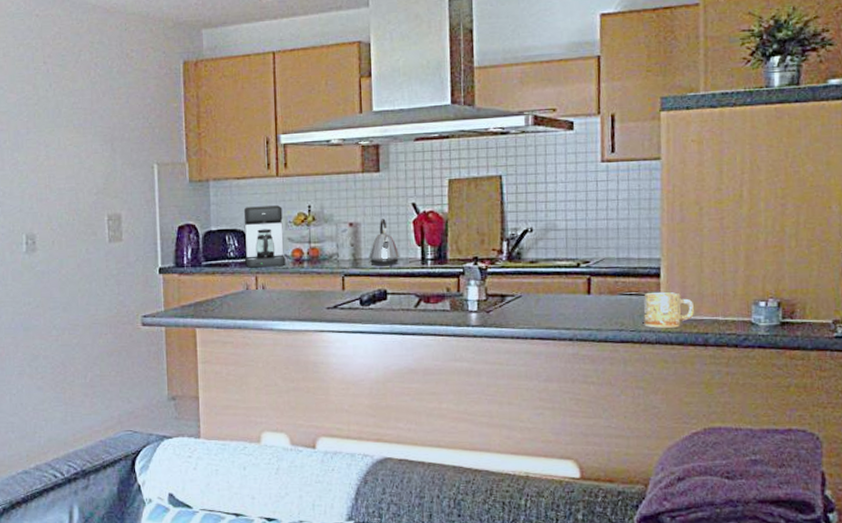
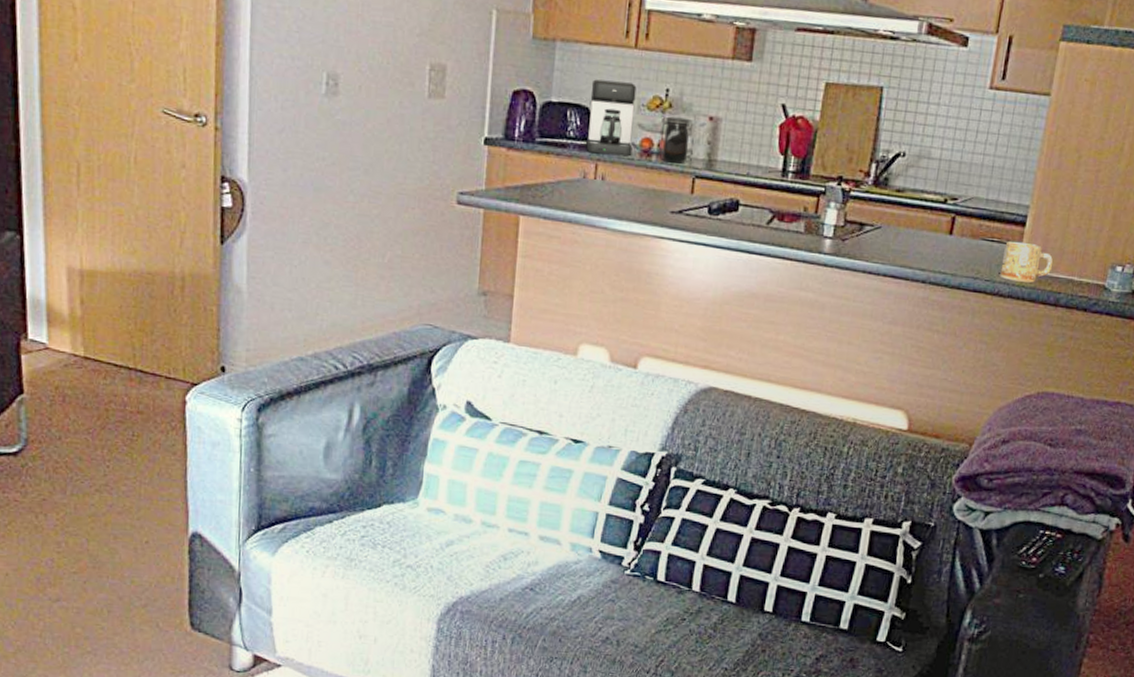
jar: none [308,227,337,267] -> present [661,116,694,164]
kettle: present [369,219,400,267] -> none [725,117,760,174]

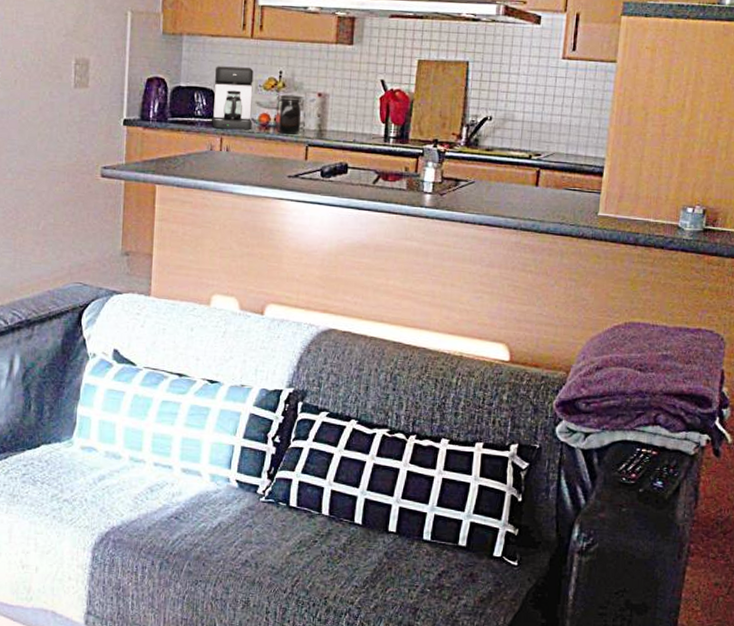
mug: present [1000,241,1054,283] -> none [583,189,630,225]

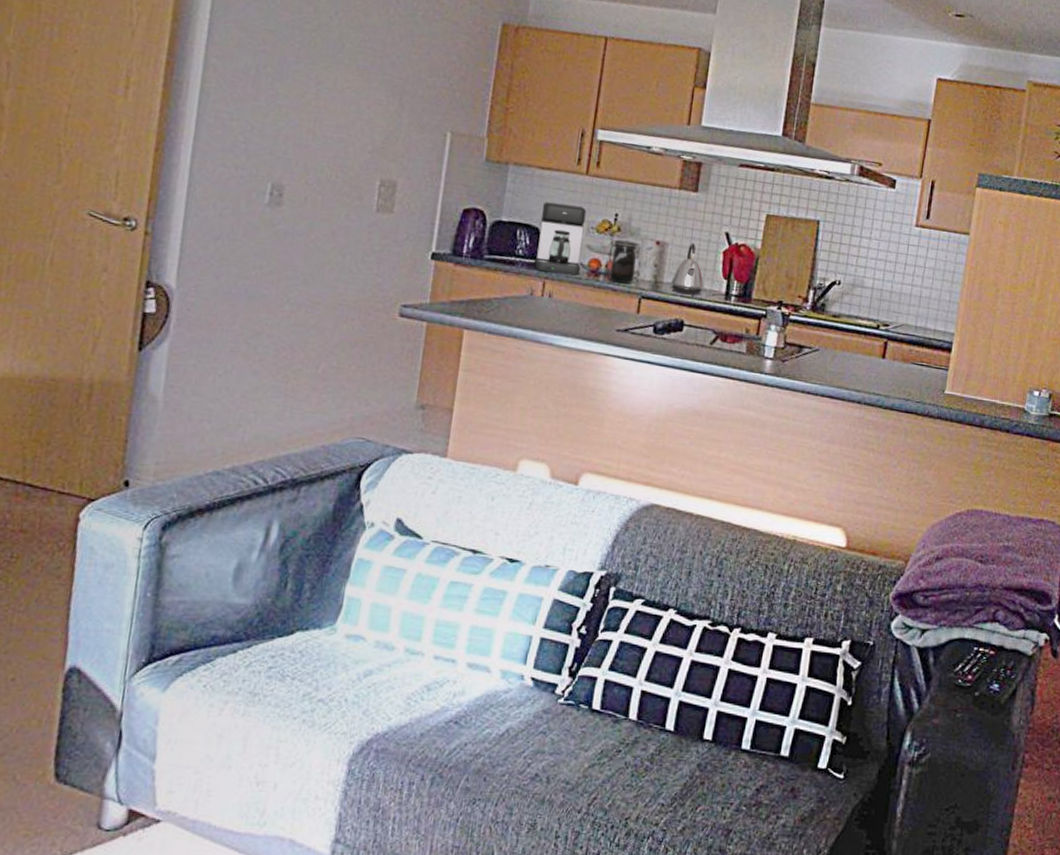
kettle: none [334,92,364,140] -> present [671,243,704,296]

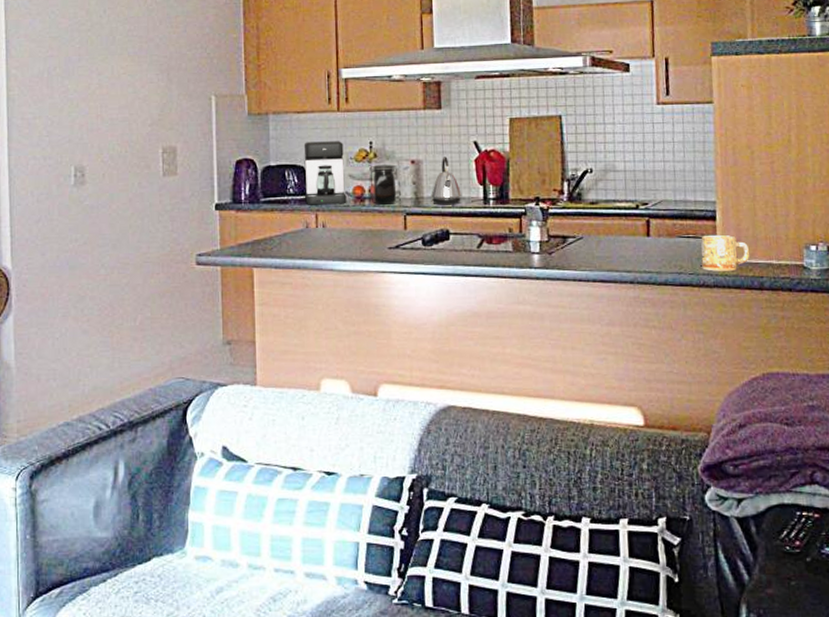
mug: none [929,365,978,405] -> present [700,234,750,272]

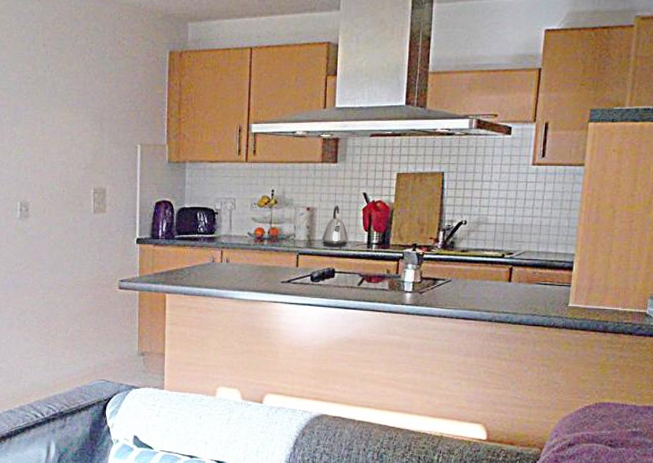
coffee maker: present [305,141,347,205] -> none [213,188,249,243]
jar: present [369,164,399,205] -> none [270,210,295,245]
mug: present [700,234,750,272] -> none [554,283,600,315]

